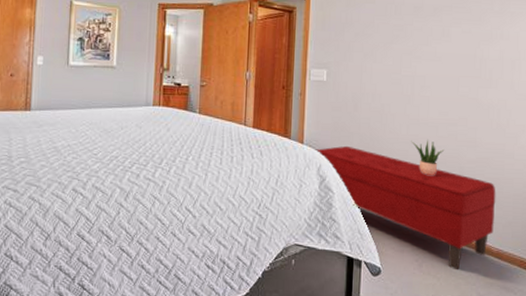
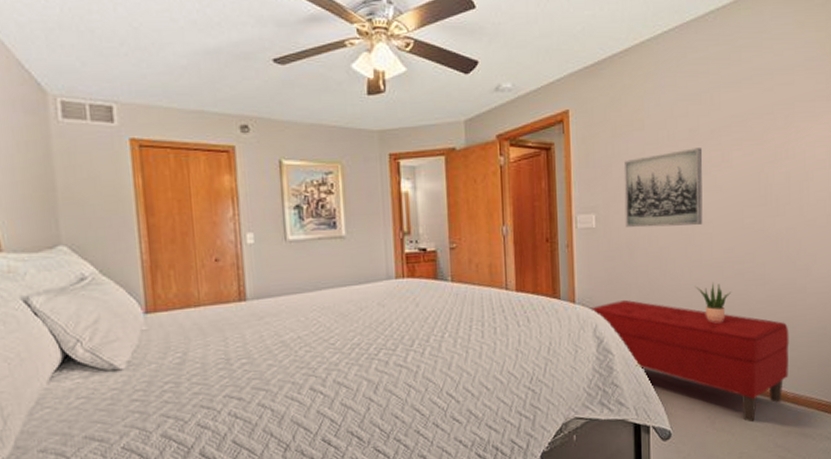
wall art: none [352,22,425,89] -> present [624,148,703,228]

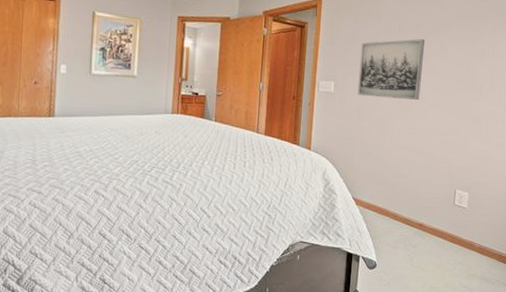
bench: present [589,299,789,423] -> none [321,152,481,264]
potted plant: present [695,282,732,322] -> none [408,146,438,179]

